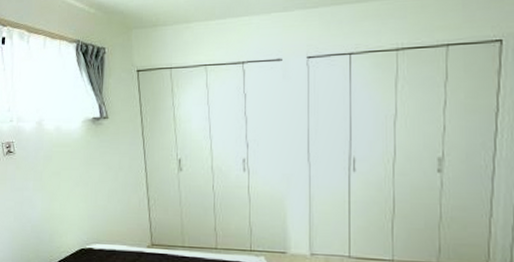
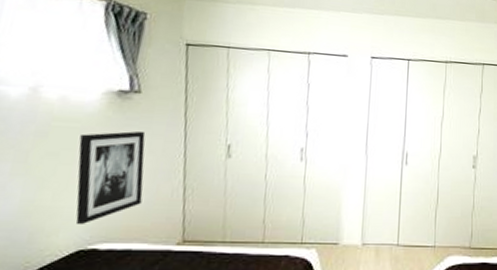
wall art: none [72,151,119,229] -> present [75,131,146,226]

